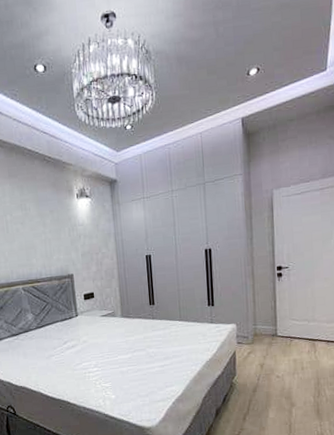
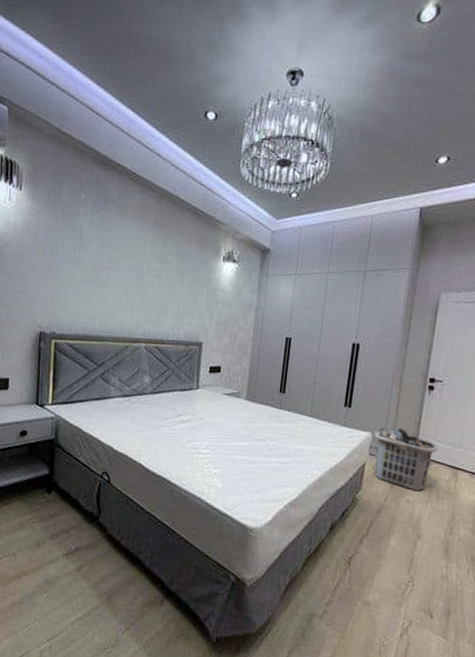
clothes hamper: none [239,314,295,367] -> present [374,427,439,492]

